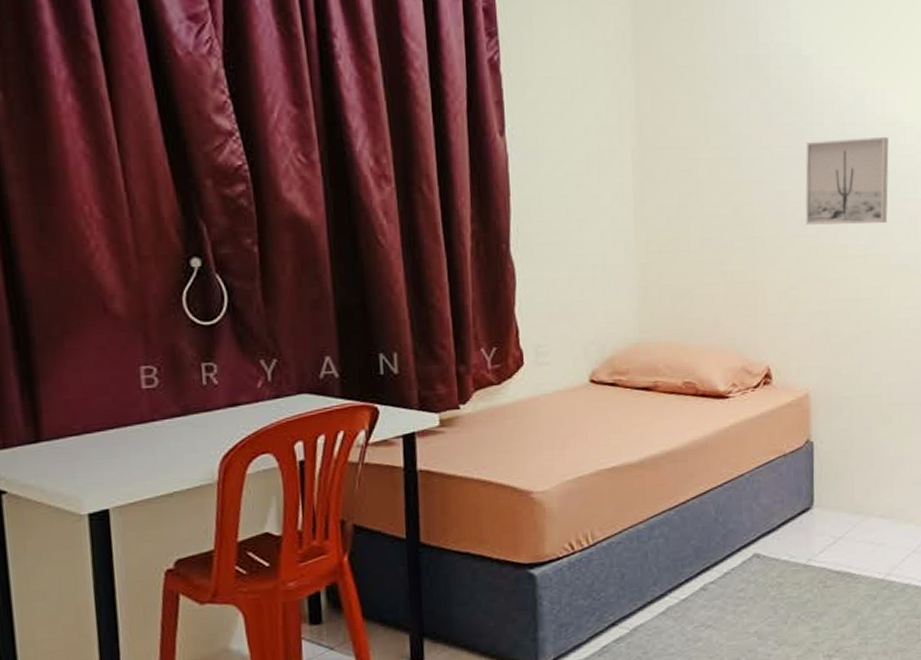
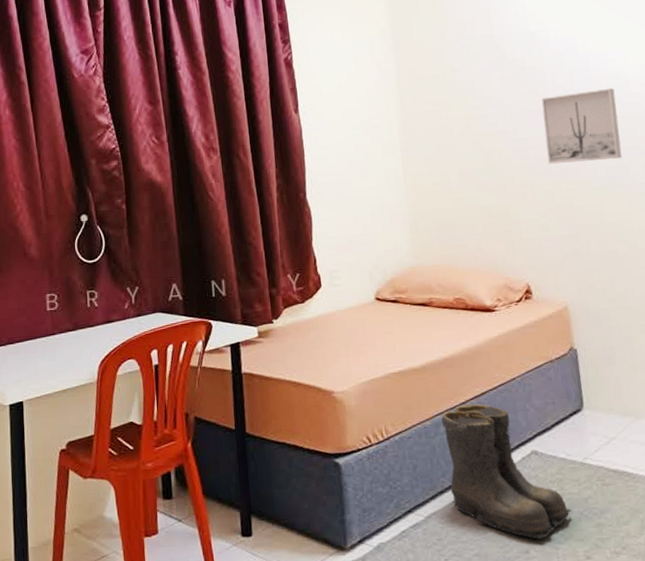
boots: none [656,503,789,647] -> present [441,404,572,540]

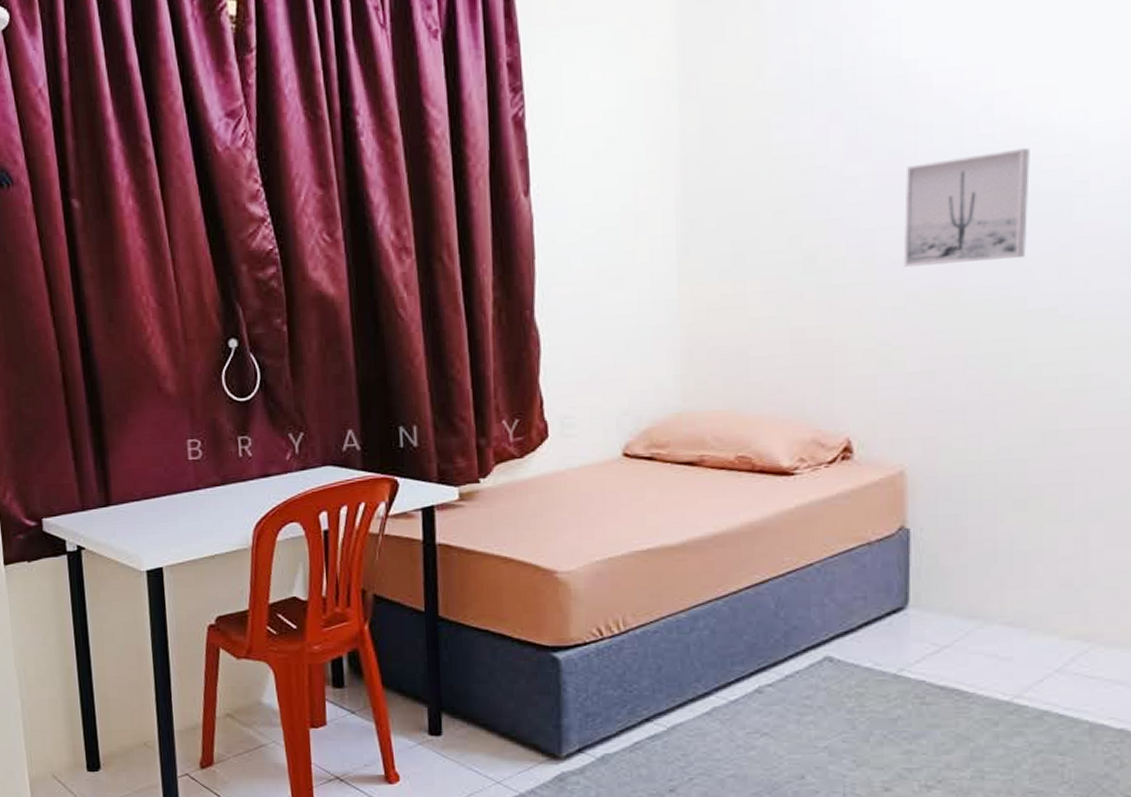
boots: present [441,404,572,540] -> none [701,594,871,764]

